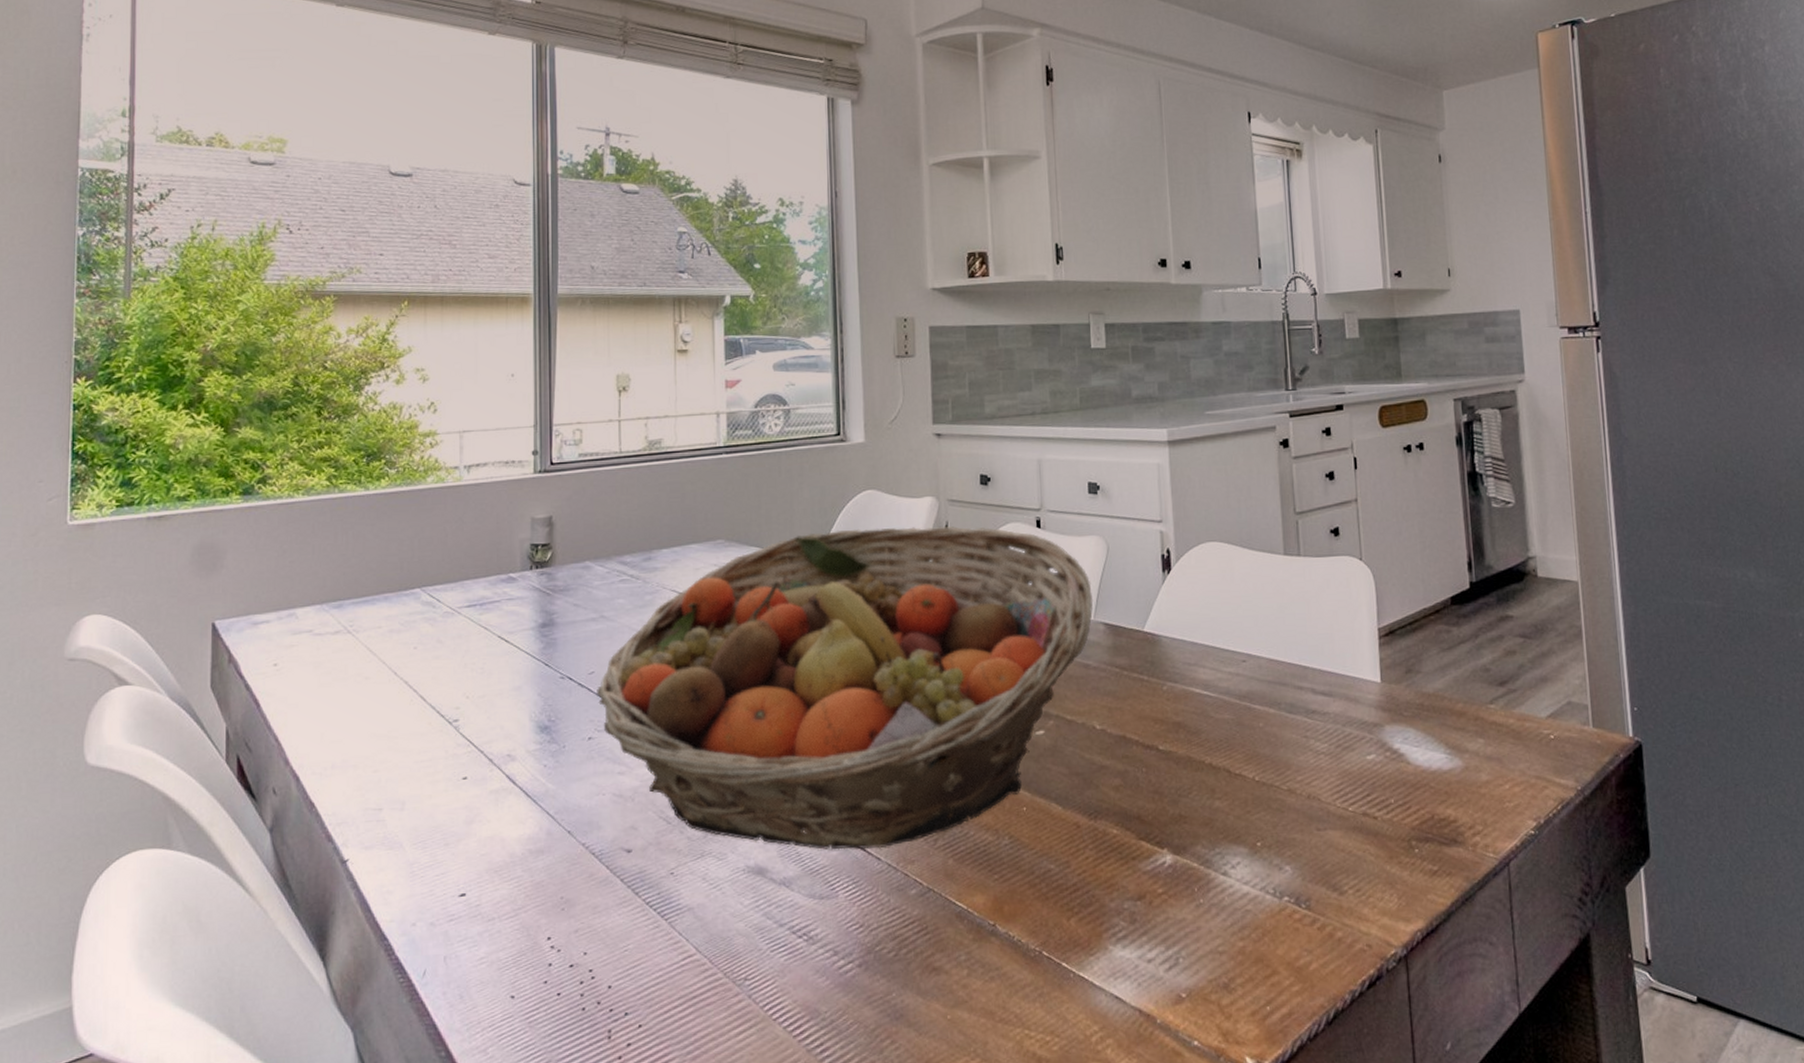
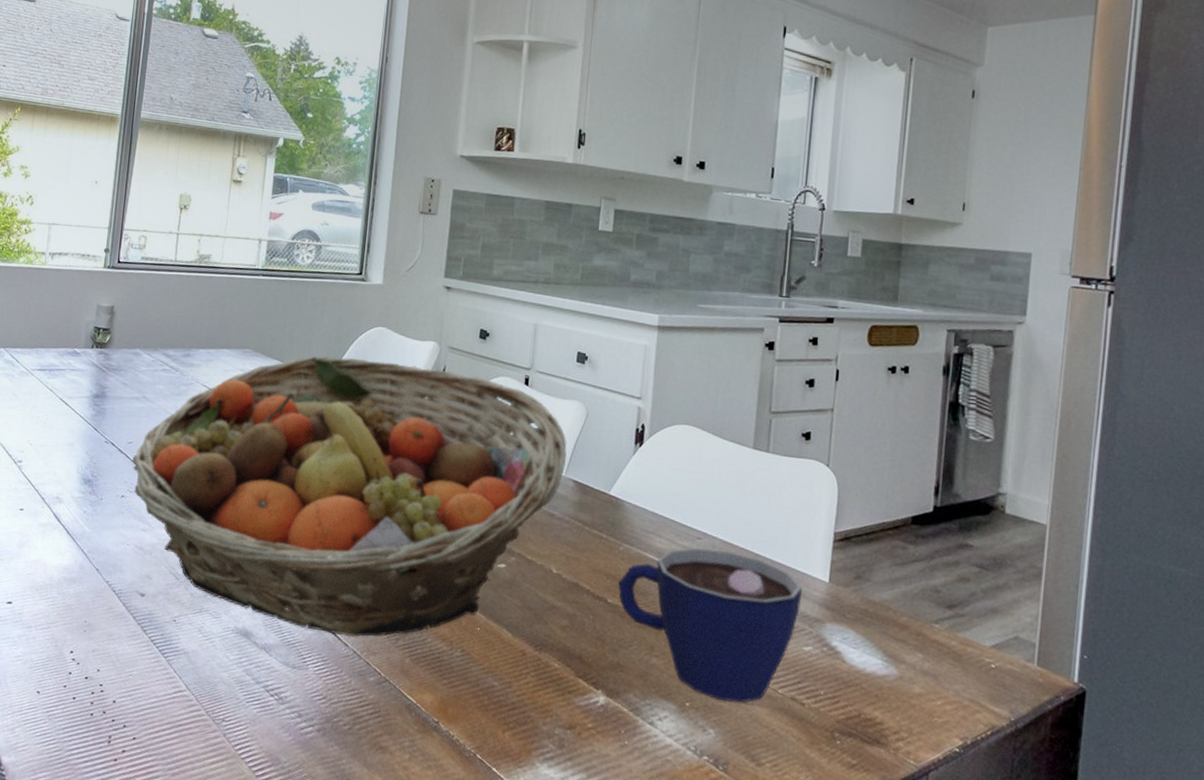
cup: none [1167,668,1357,833] -> present [618,547,802,703]

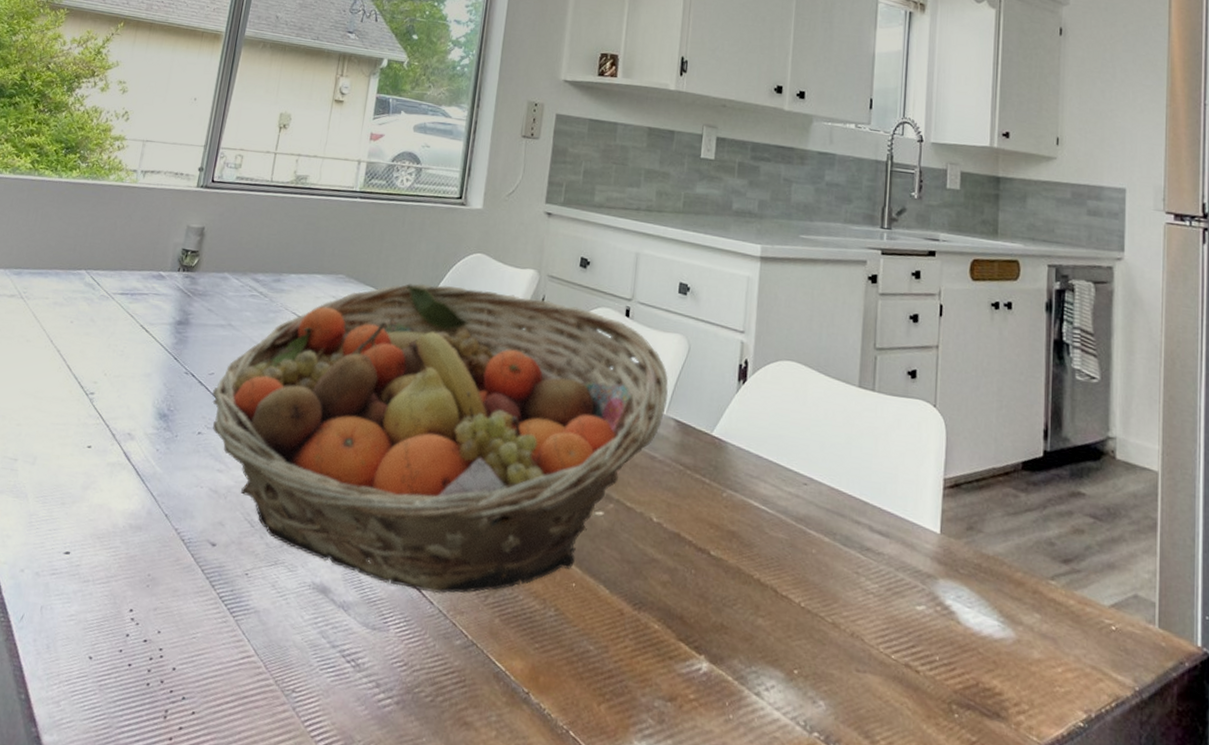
cup: present [618,547,802,703] -> none [721,494,913,670]

